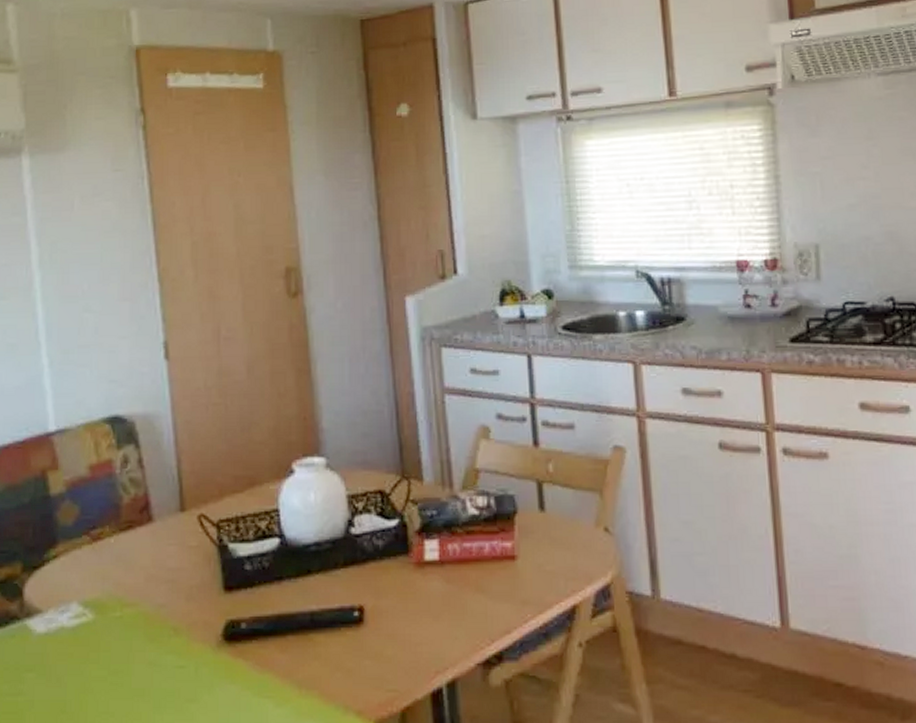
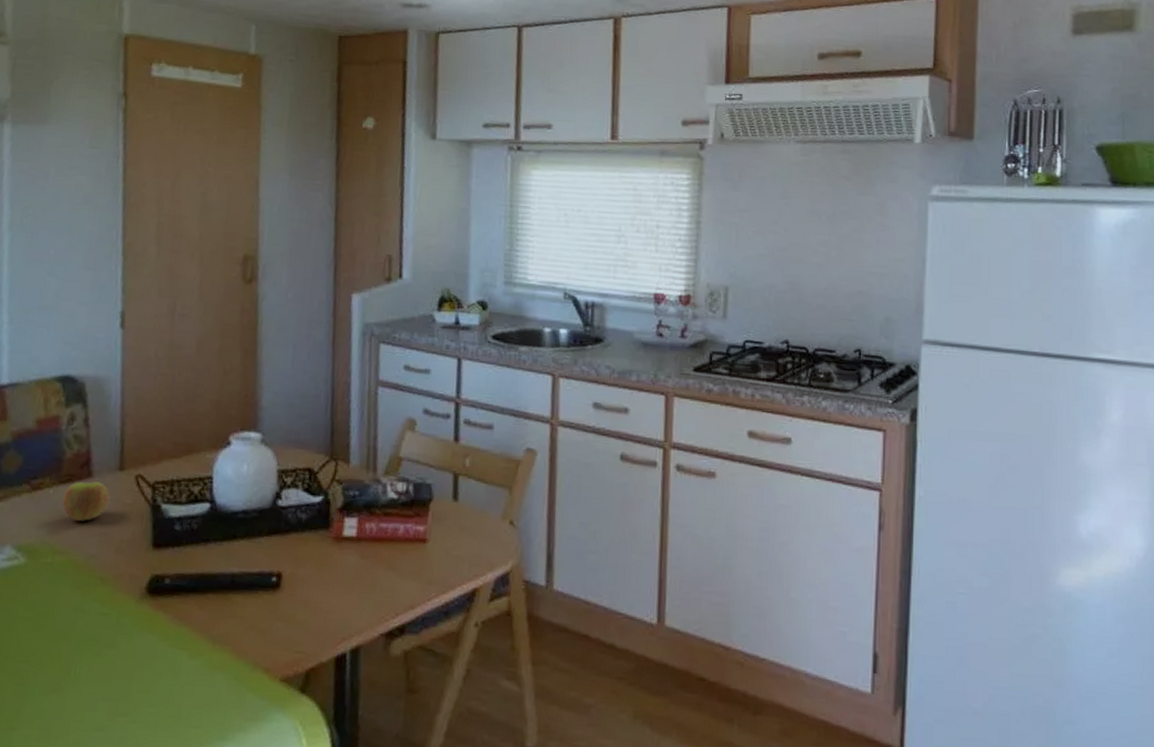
apple: none [125,526,174,569] -> present [62,482,110,521]

